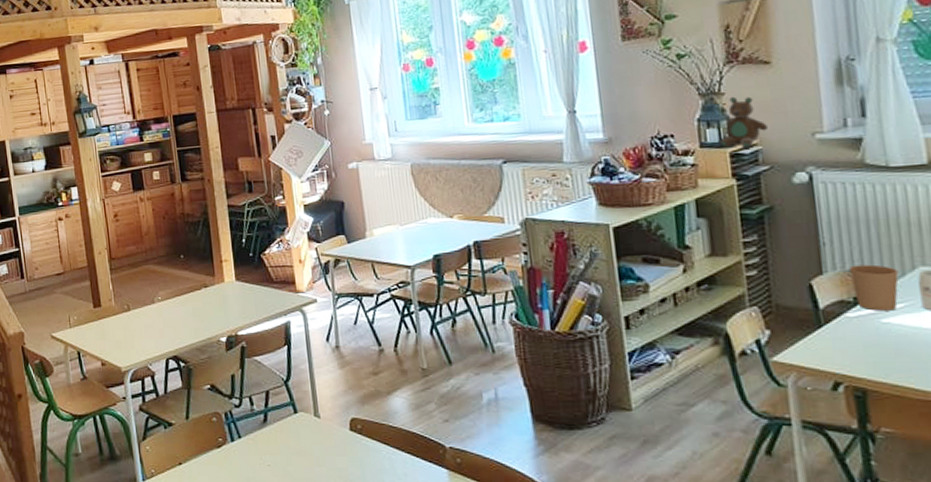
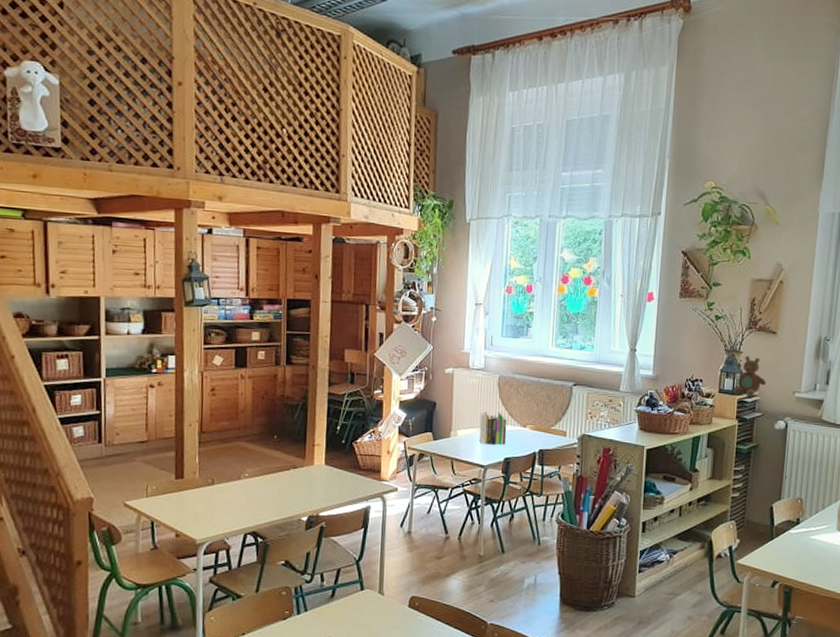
books: none [396,203,432,243] -> present [479,411,507,445]
dixie cup: present [849,264,899,311] -> none [797,495,827,530]

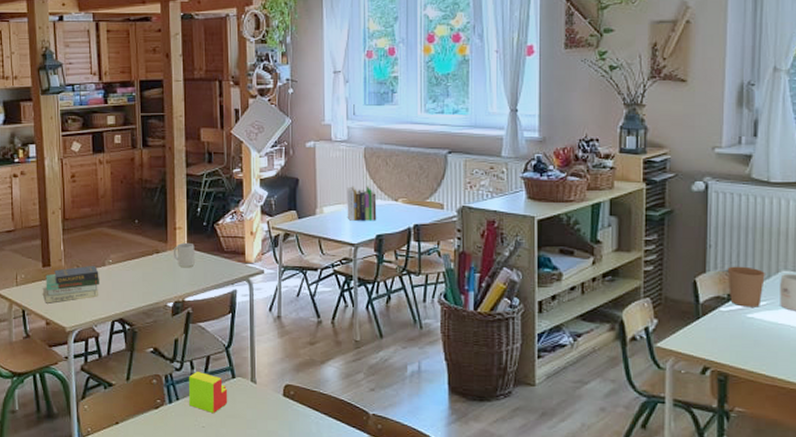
books: none [173,478,235,516] -> present [42,265,100,304]
cup: none [311,459,332,484] -> present [174,242,195,268]
toy block: none [317,583,356,624] -> present [189,371,228,414]
stuffed toy: present [733,355,766,397] -> none [637,109,677,156]
dixie cup: none [797,495,827,530] -> present [727,266,765,307]

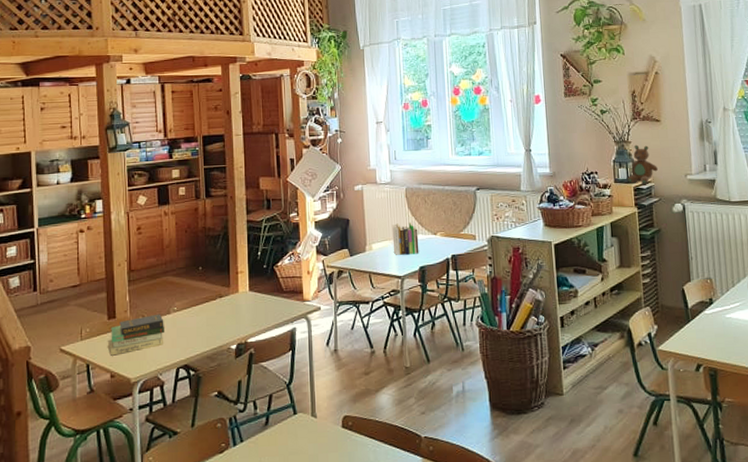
cup: present [174,242,195,268] -> none [236,285,256,310]
toy block: present [189,371,228,414] -> none [253,410,290,452]
stuffed toy: none [637,109,677,156] -> present [627,144,658,184]
dixie cup: present [727,266,765,307] -> none [706,273,736,309]

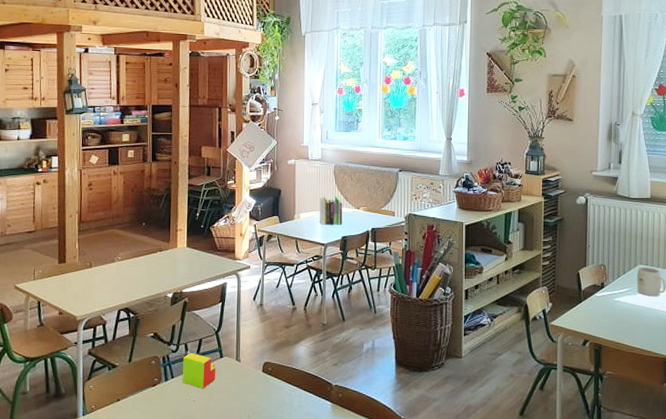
books: present [107,314,165,356] -> none [57,261,110,295]
toy block: none [253,410,290,452] -> present [183,352,216,389]
stuffed toy: present [627,144,658,184] -> none [538,140,566,177]

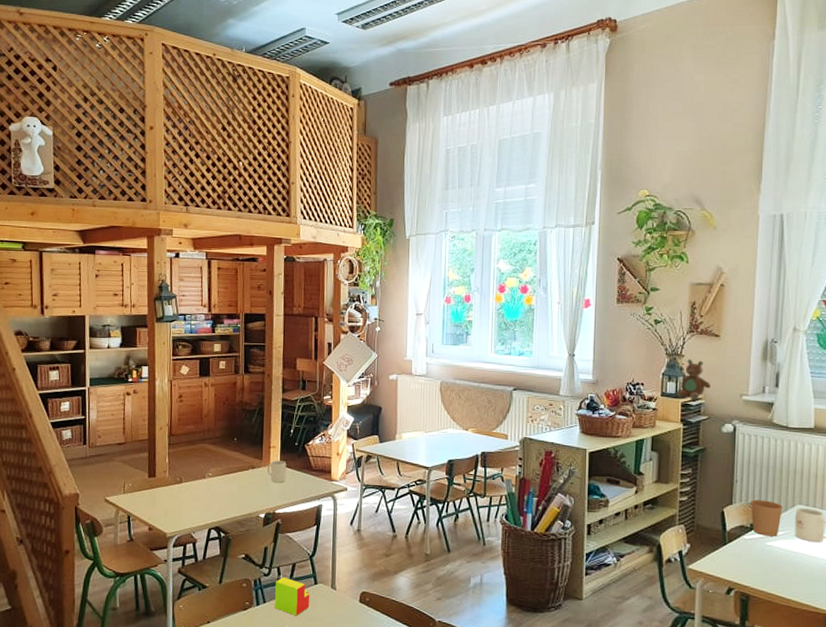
cup: none [175,242,193,264] -> present [267,460,286,483]
books: present [319,196,343,226] -> none [423,415,450,448]
stuffed toy: none [538,140,566,177] -> present [676,359,710,401]
dixie cup: none [601,261,627,293] -> present [750,499,783,537]

